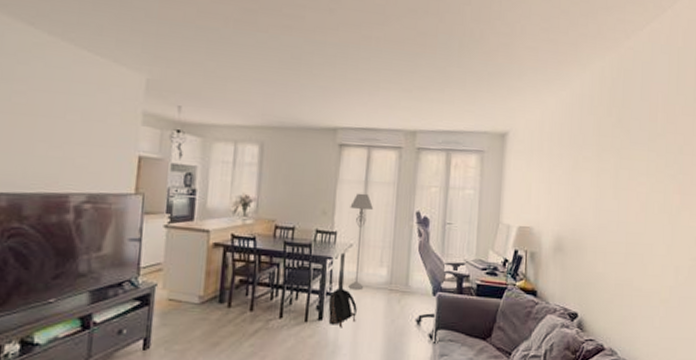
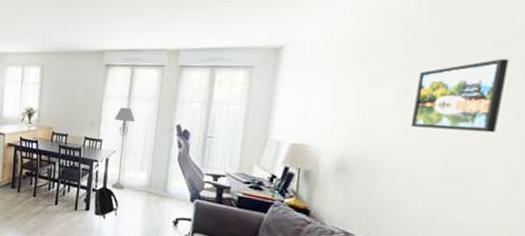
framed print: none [602,150,658,211] -> present [410,58,510,133]

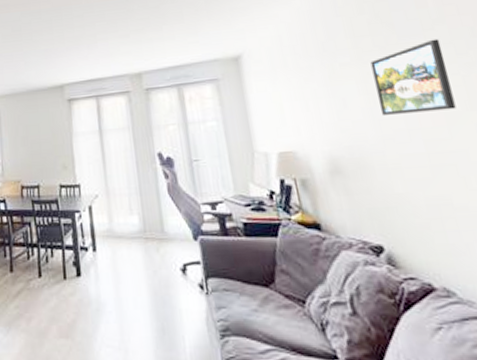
backpack: present [94,185,119,219] -> none [83,240,116,284]
floor lamp: present [111,107,136,190] -> none [88,142,118,242]

